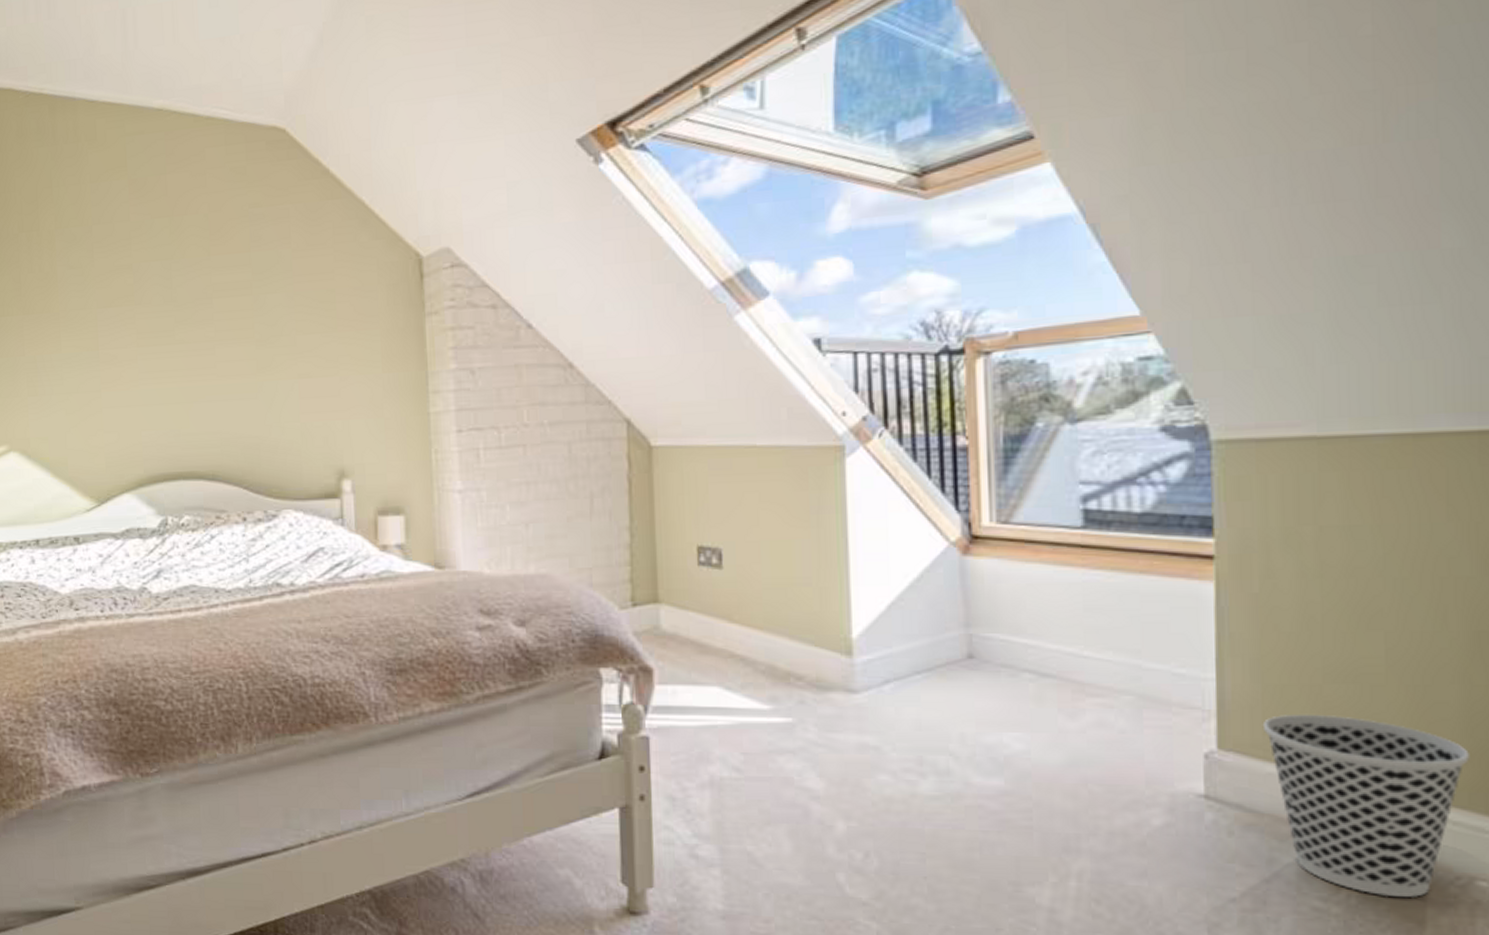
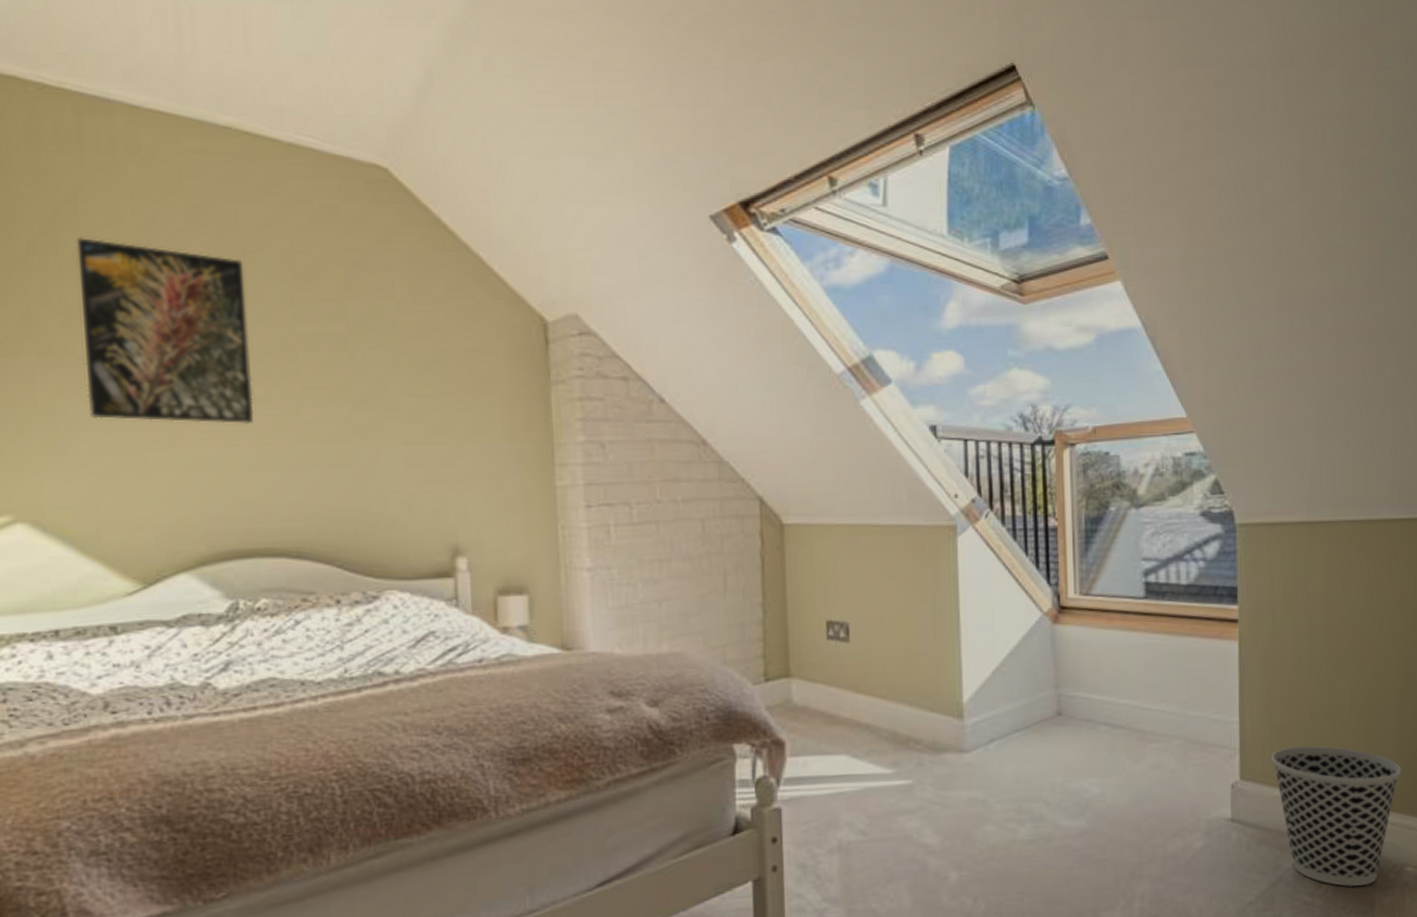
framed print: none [52,215,180,365] -> present [76,238,254,425]

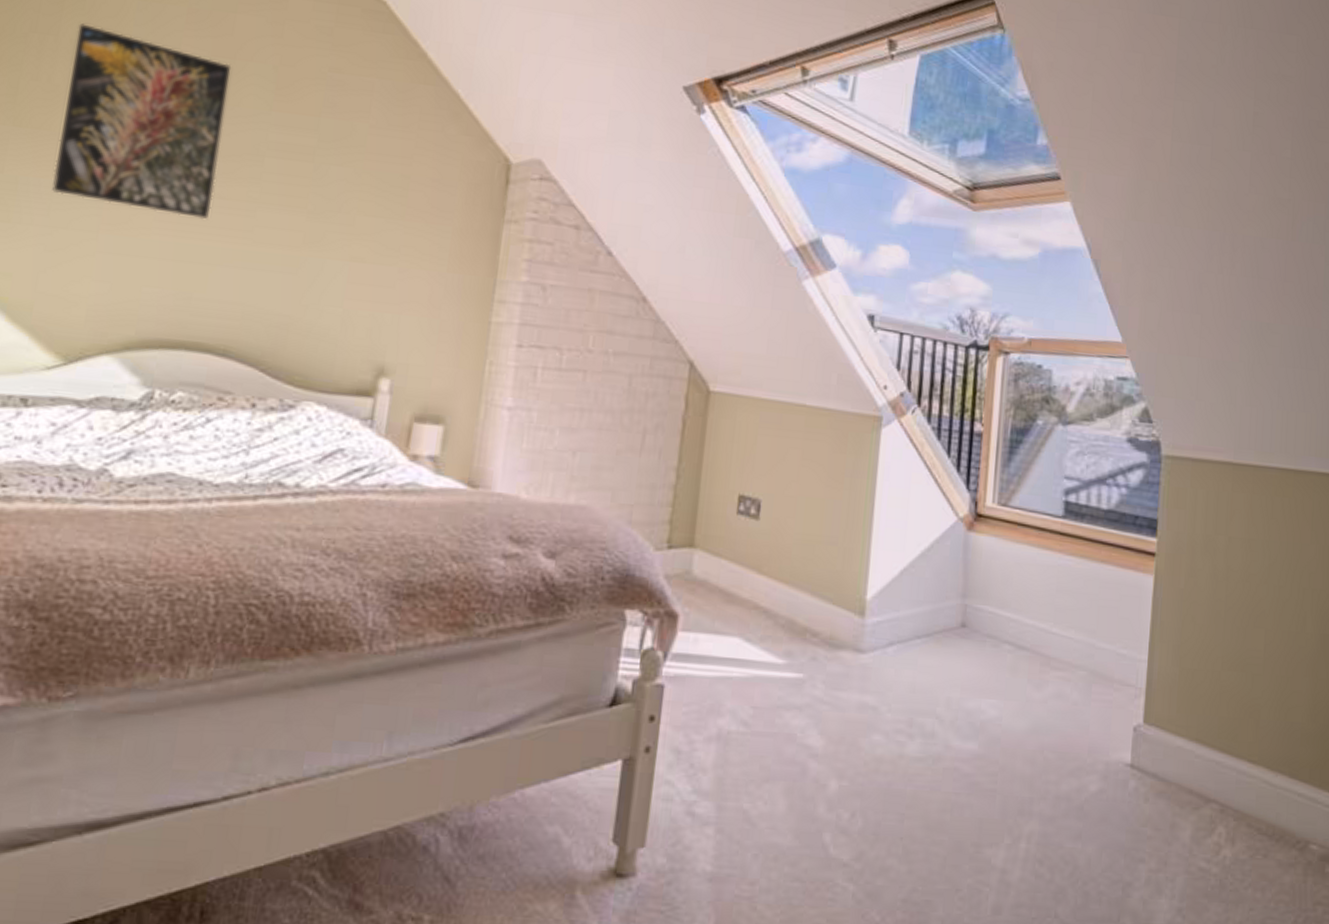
wastebasket: present [1270,746,1402,887] -> none [1177,695,1312,859]

